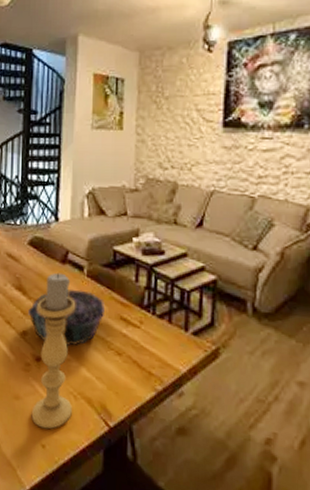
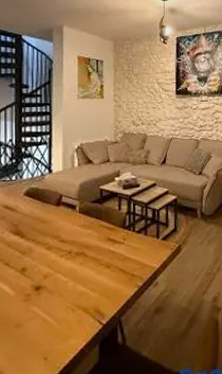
decorative bowl: present [28,289,104,347] -> none [27,224,95,273]
candle holder: present [31,272,76,430] -> none [33,214,71,345]

